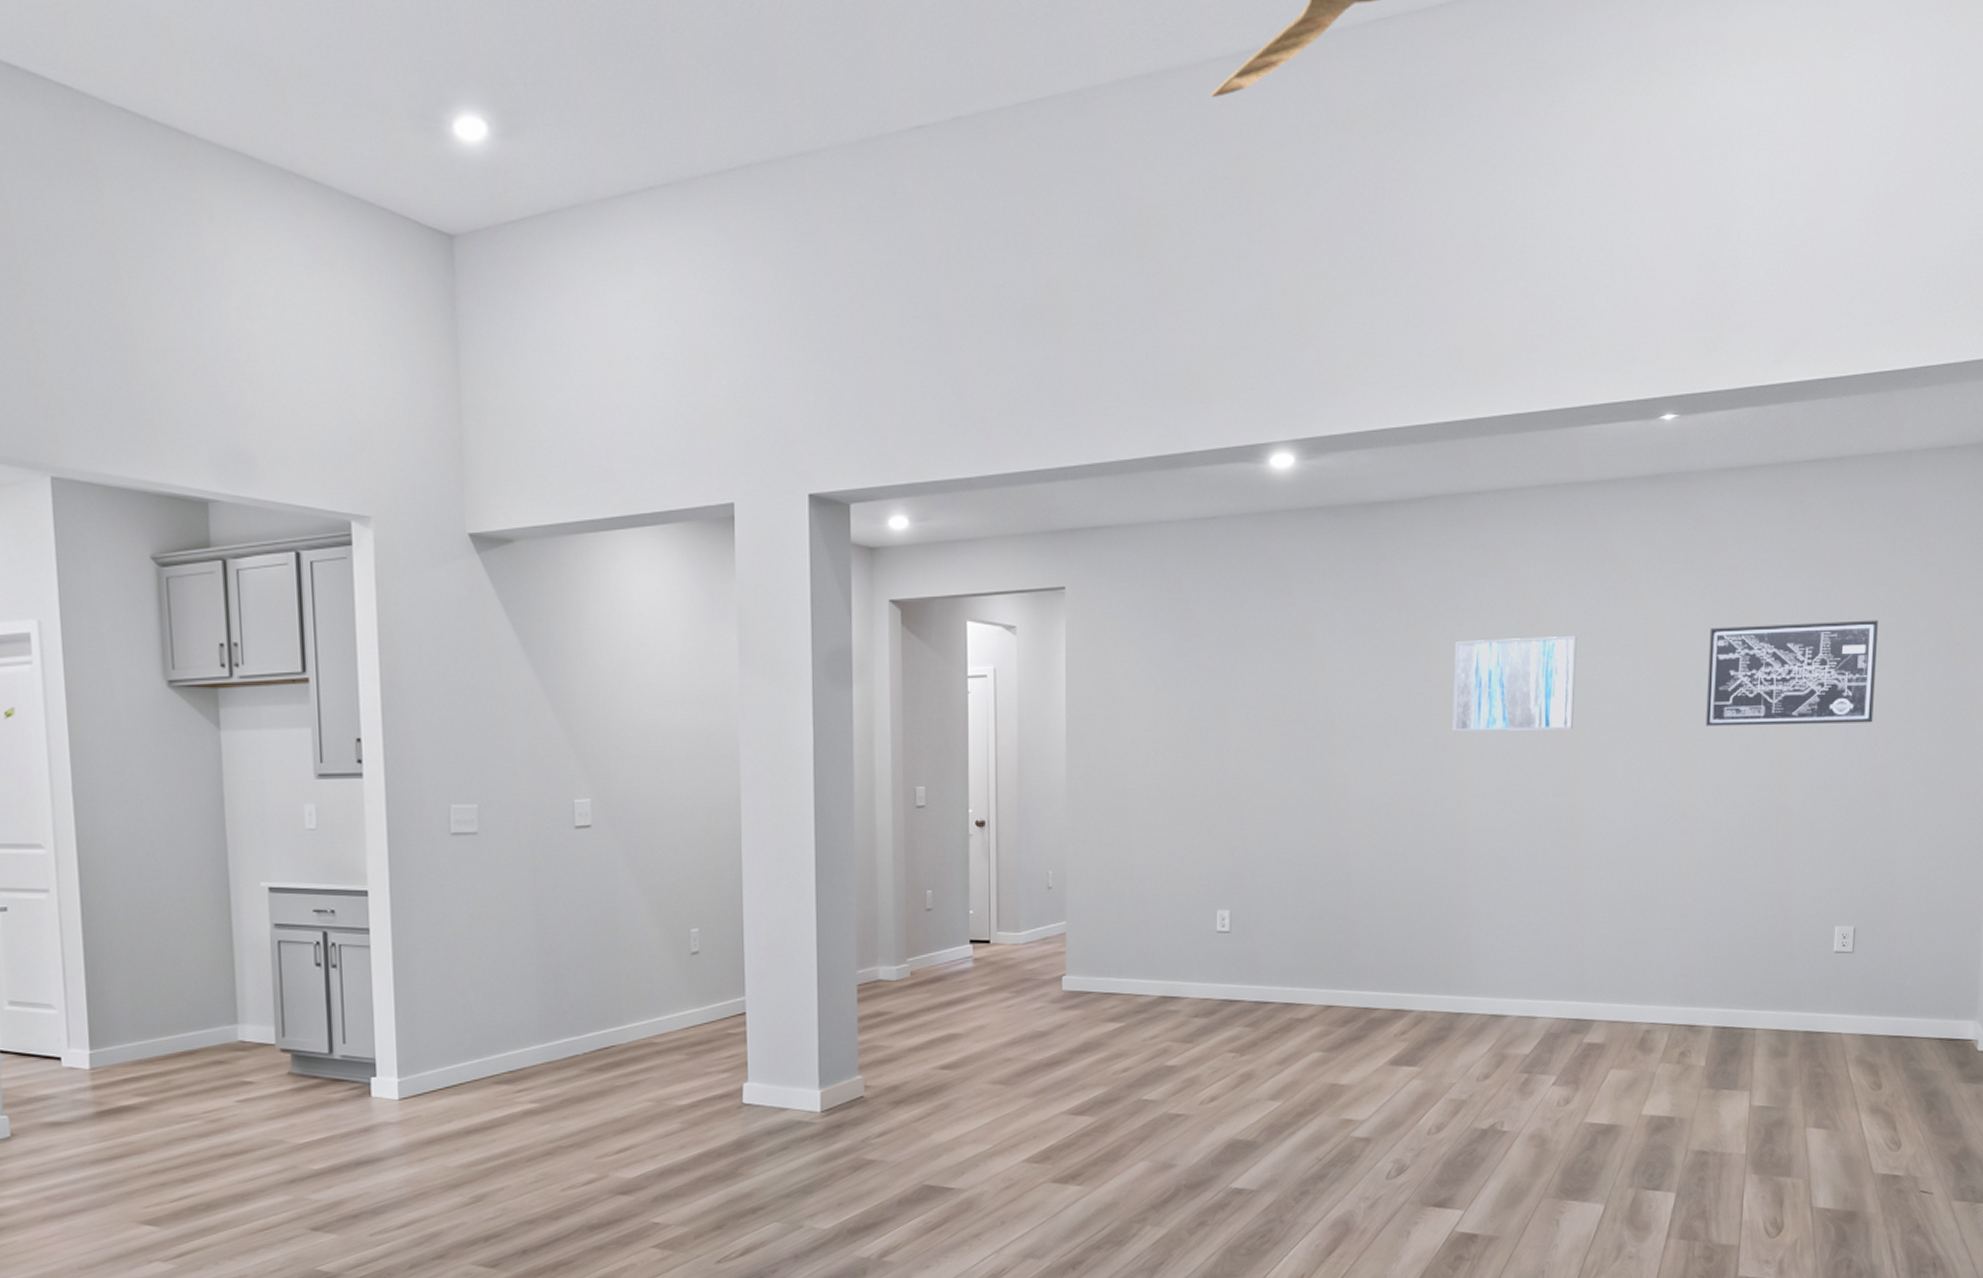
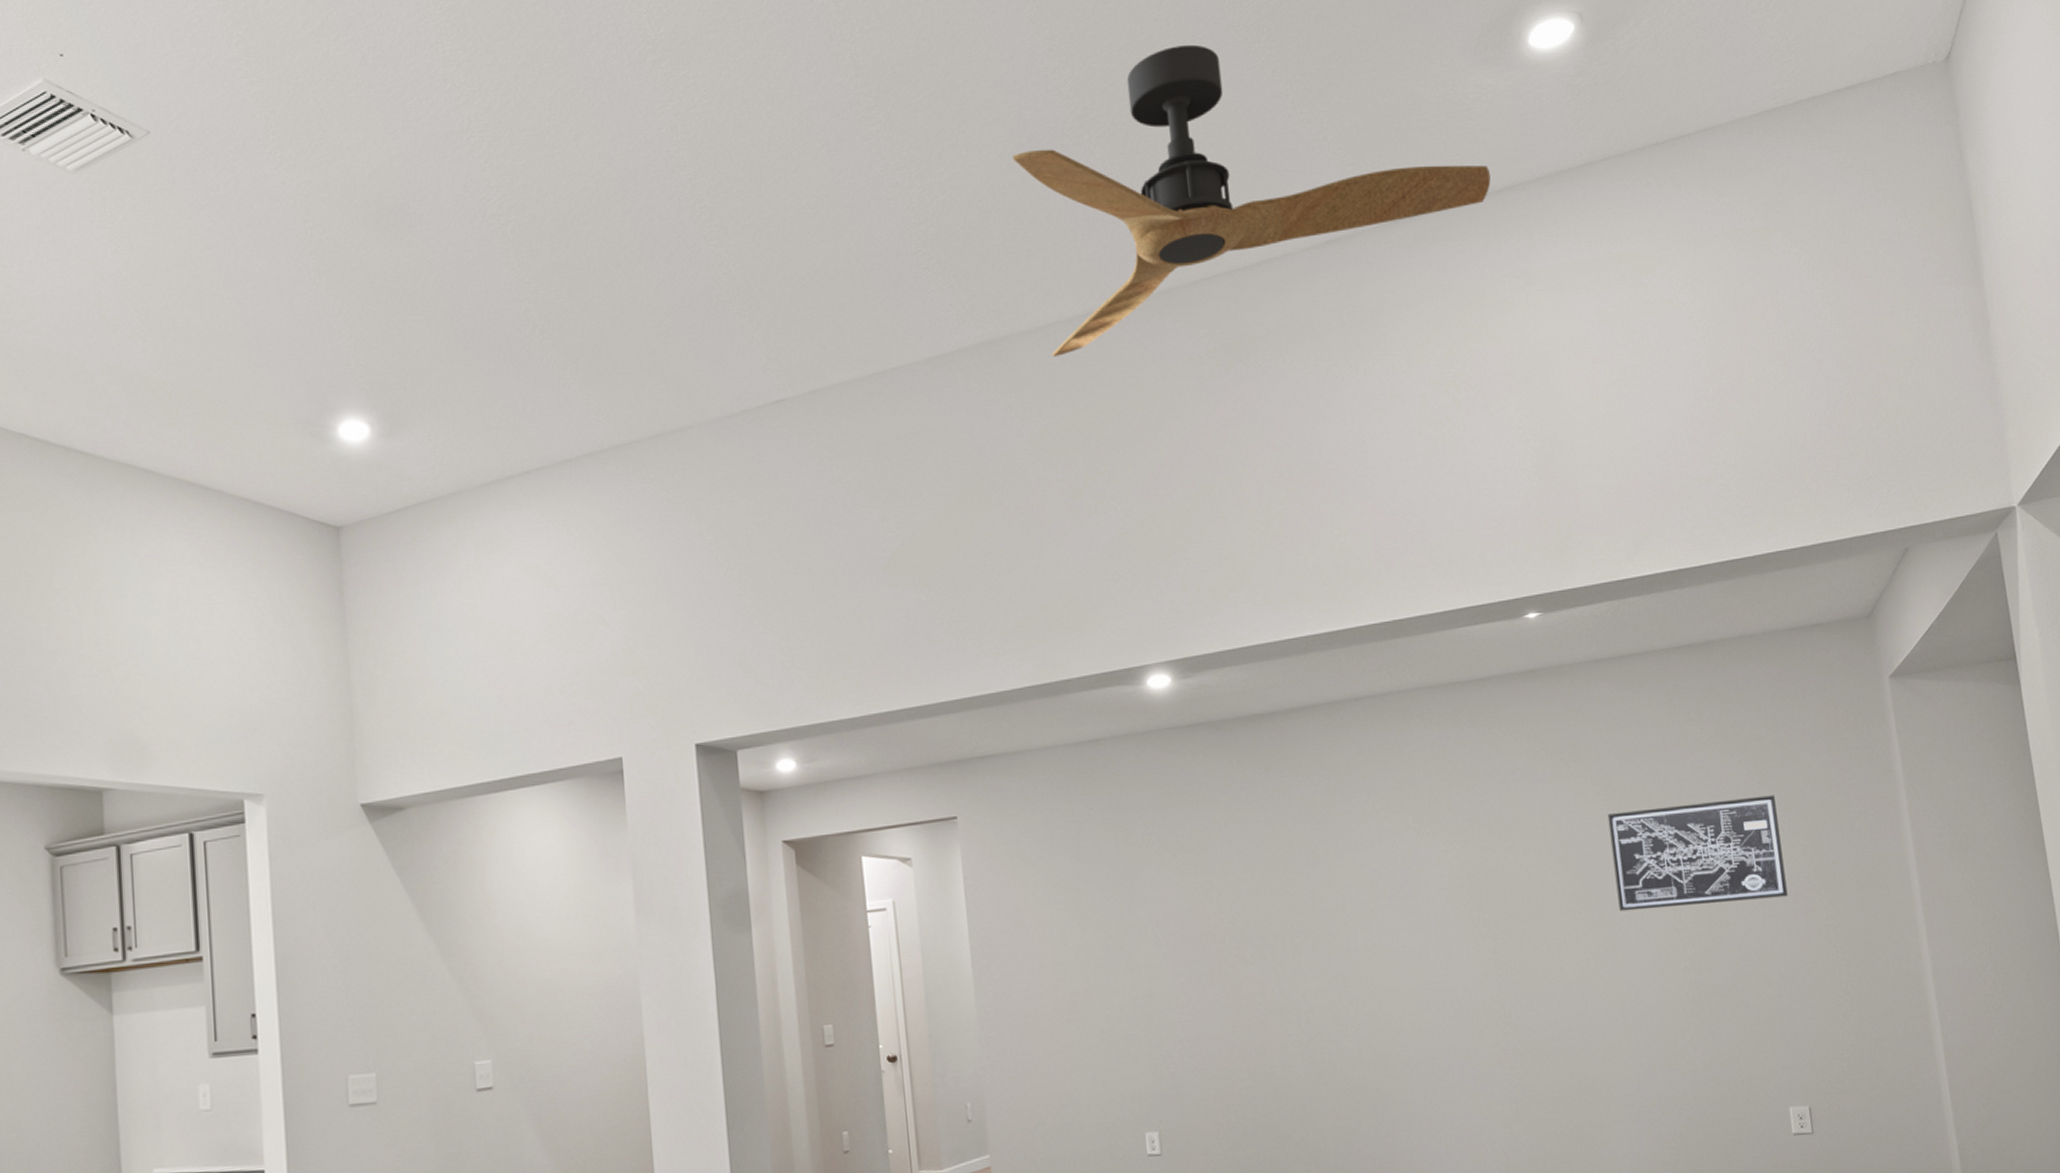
wall art: present [1452,635,1577,732] -> none [1354,830,1485,934]

